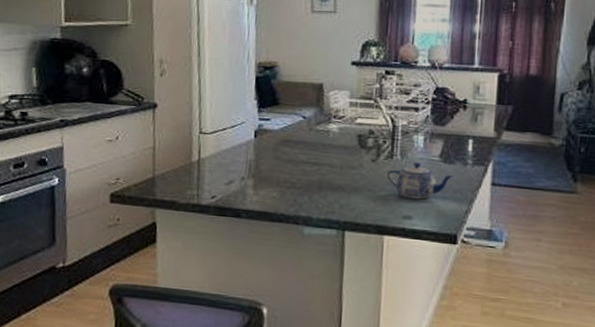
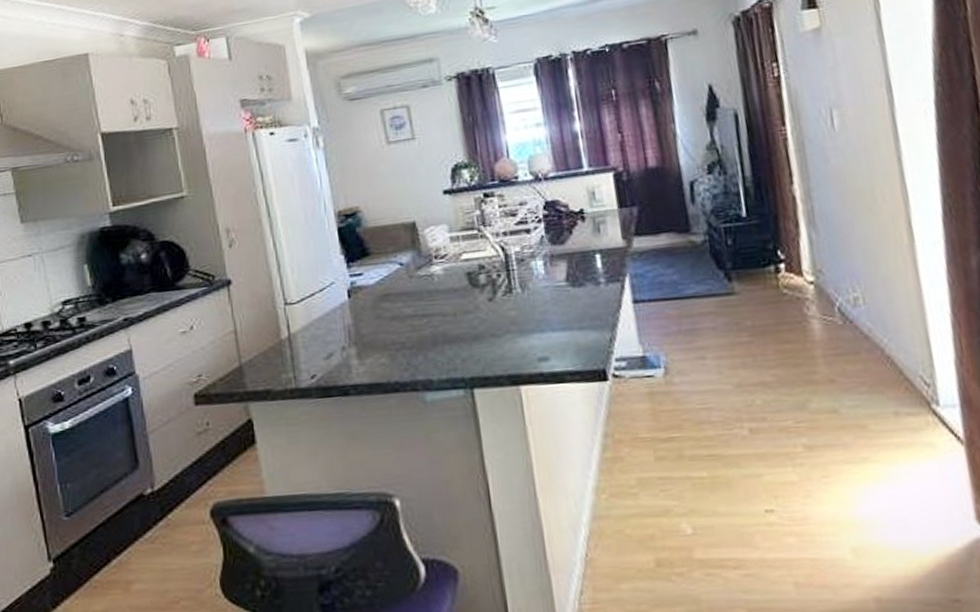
teapot: present [386,162,454,200] -> none [508,292,588,337]

